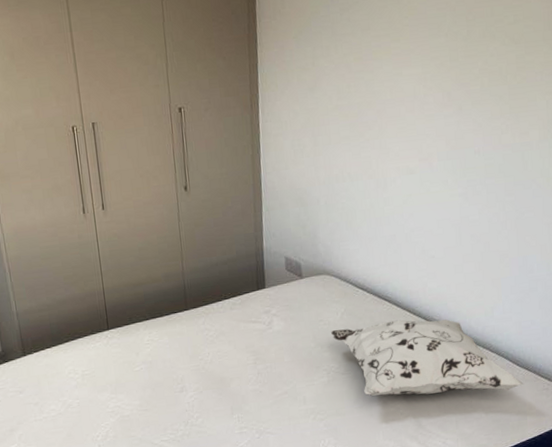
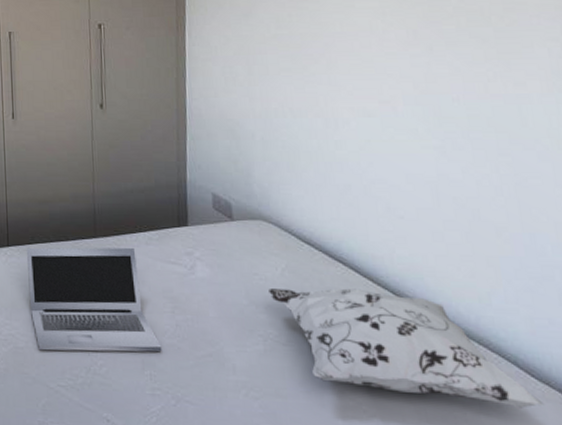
laptop: none [125,313,247,415] -> present [26,247,162,352]

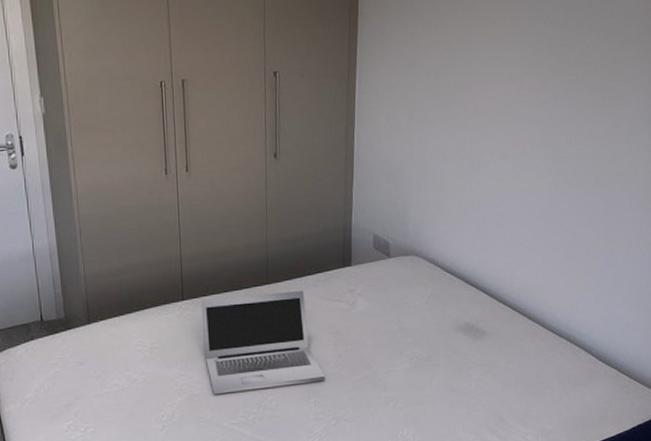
decorative pillow: present [269,287,545,409] -> none [416,307,606,387]

